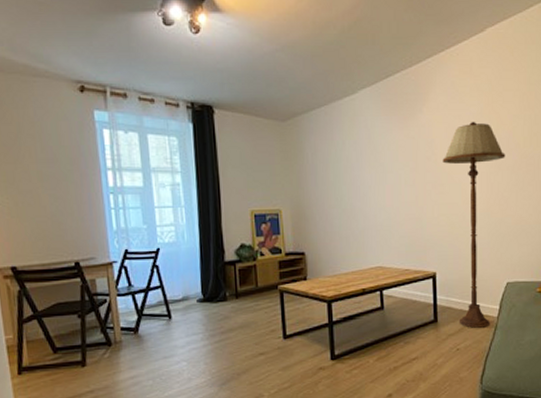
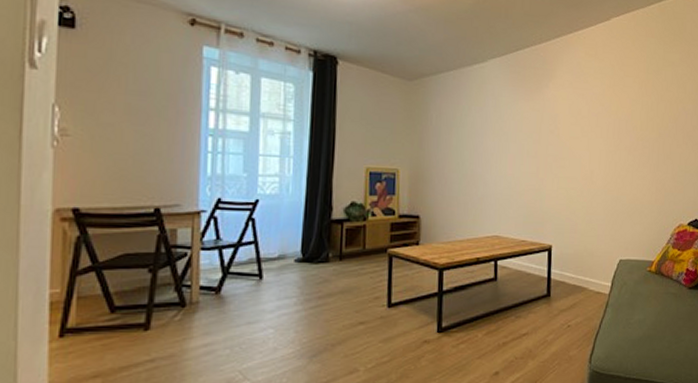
floor lamp: present [442,121,506,328] -> none [565,101,624,304]

